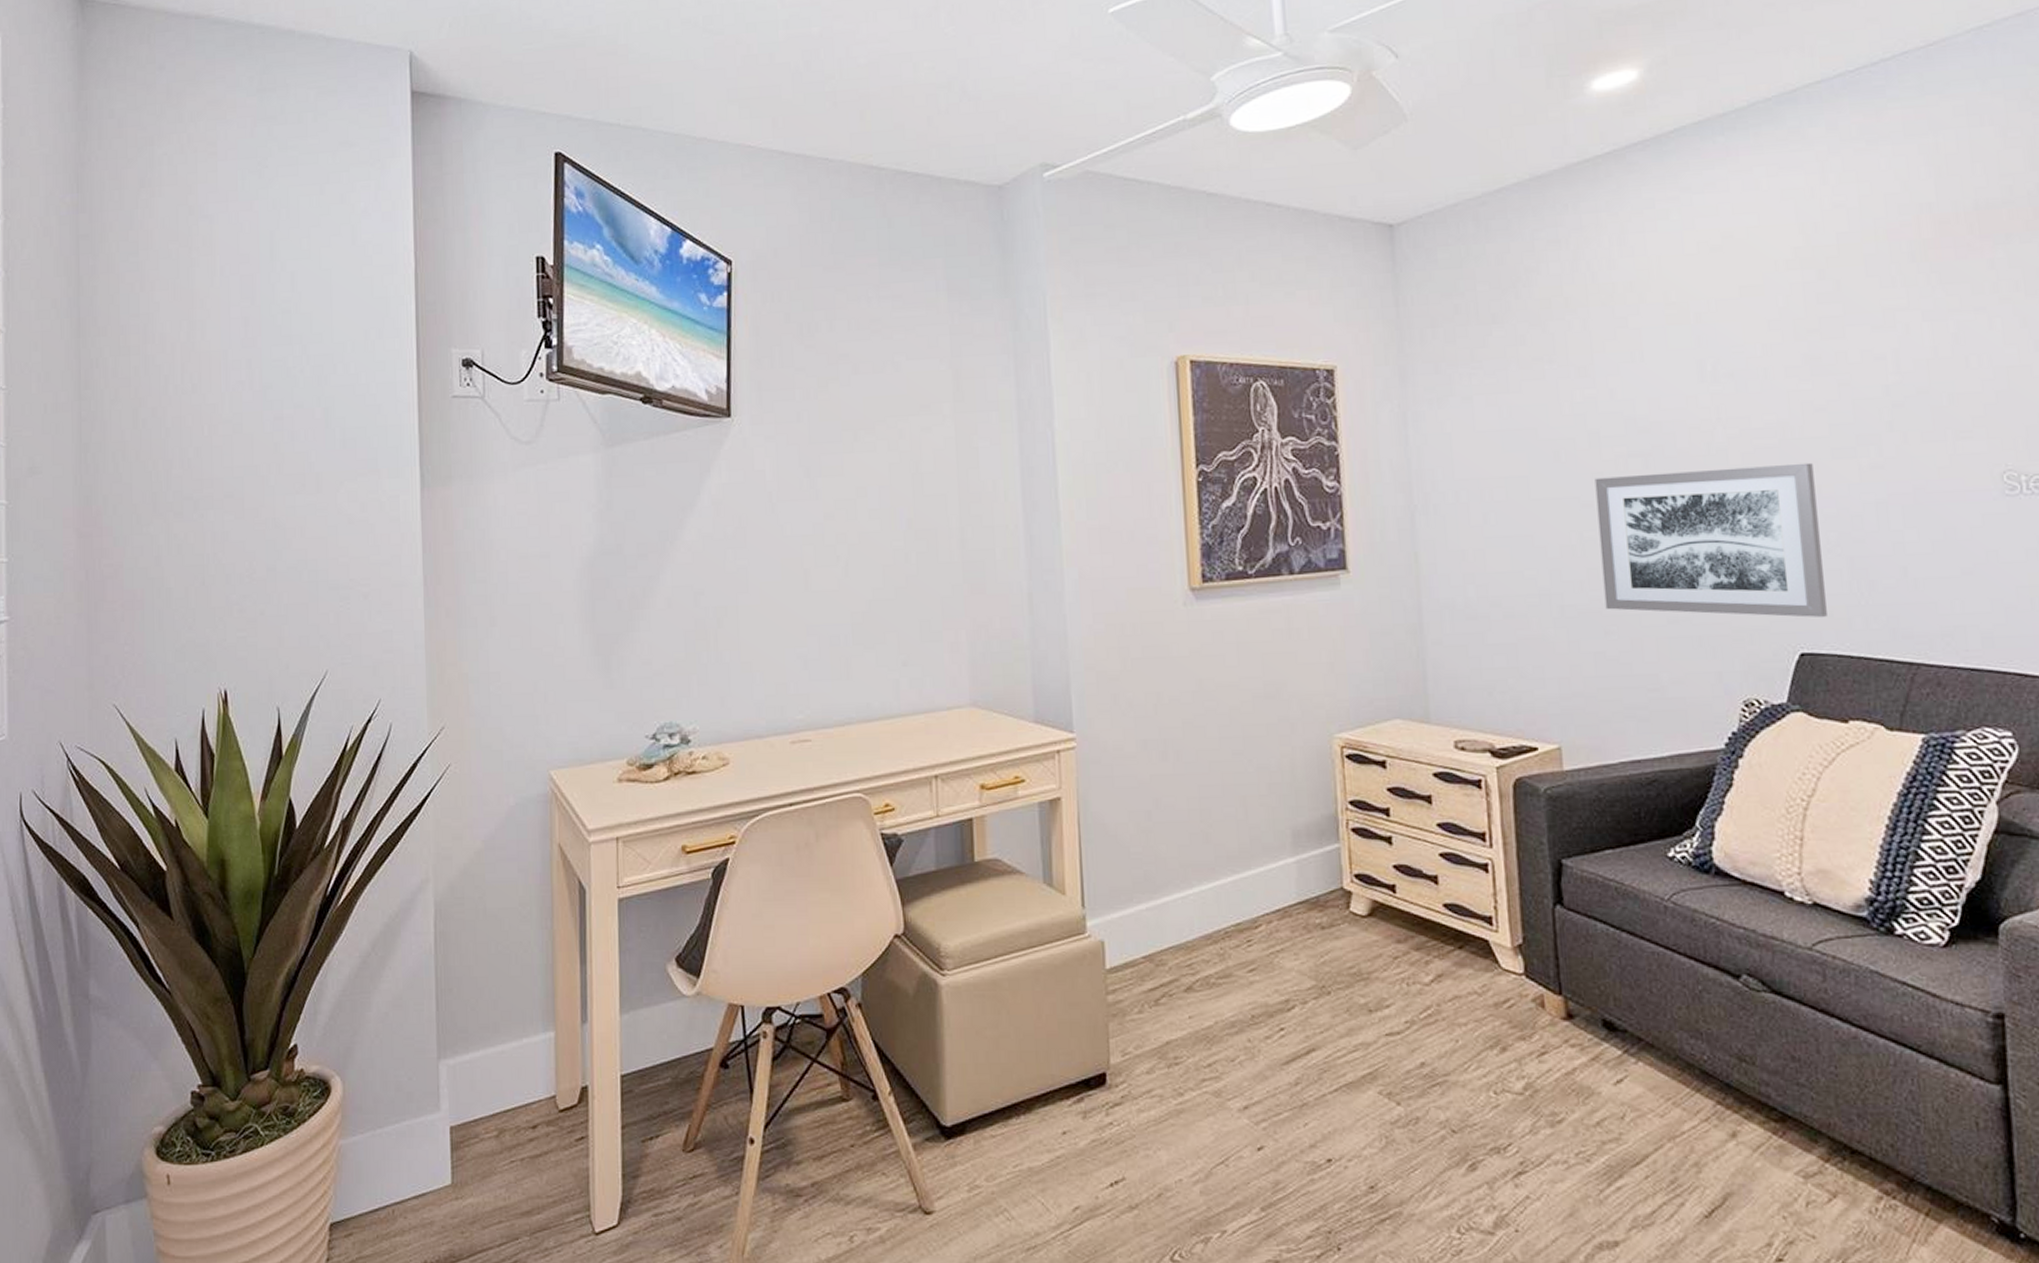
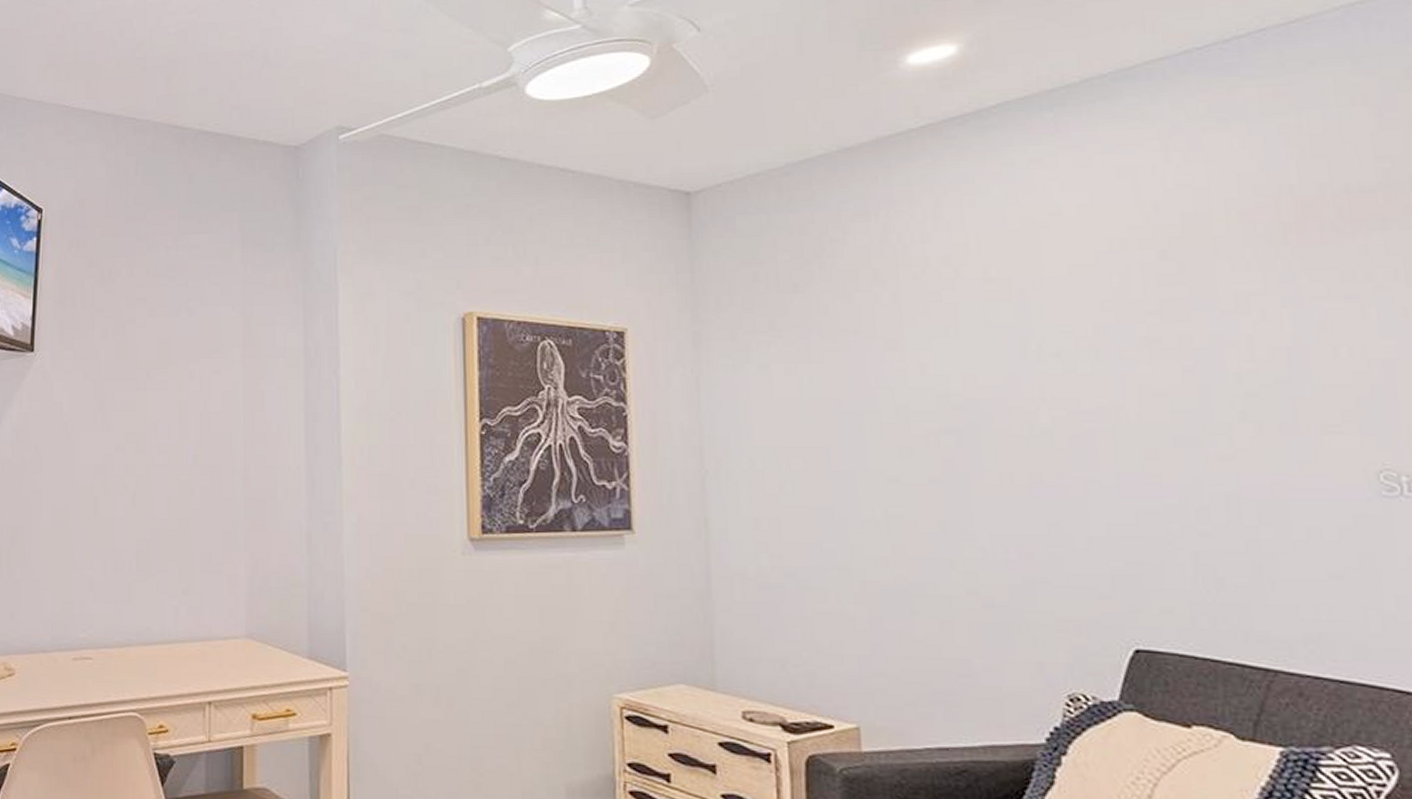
wall art: present [1594,462,1827,618] -> none [902,449,1167,613]

